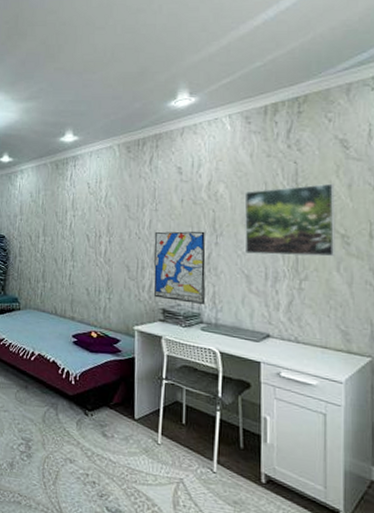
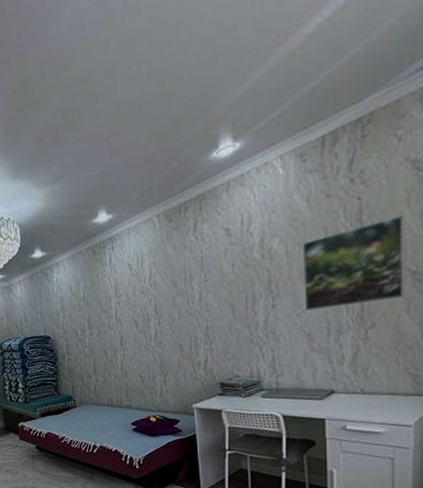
wall art: present [154,231,206,304] -> none [205,295,265,373]

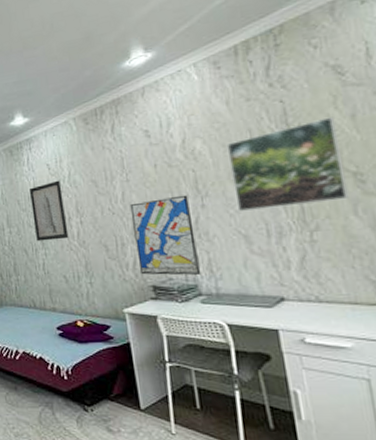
wall art: none [110,281,147,343] -> present [28,180,69,242]
wall art: none [205,295,265,373] -> present [129,194,202,276]

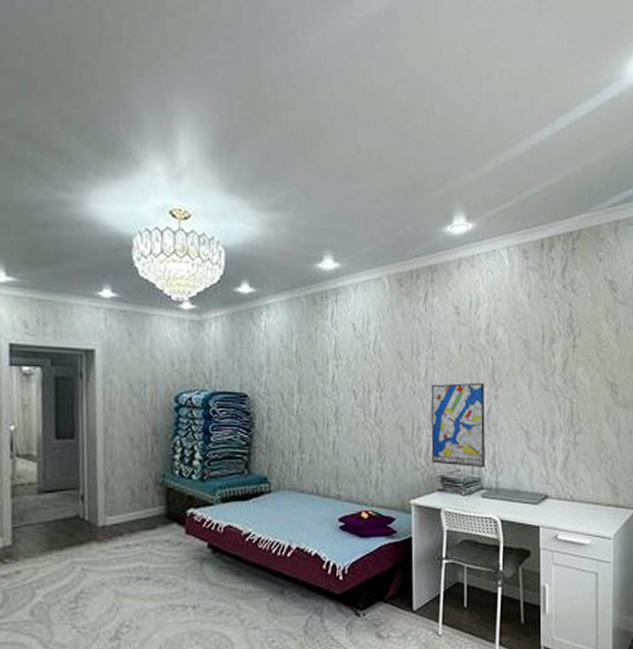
wall art: present [28,180,69,242] -> none [328,345,366,415]
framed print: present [226,116,349,211] -> none [522,328,606,408]

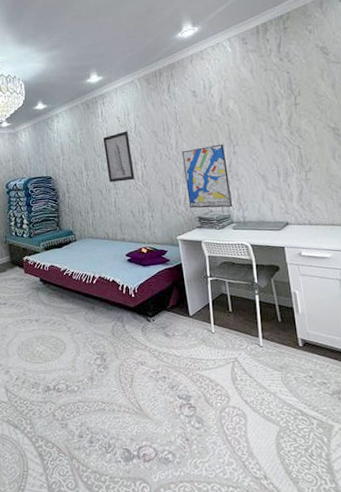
wall art: none [328,345,366,415] -> present [102,131,135,183]

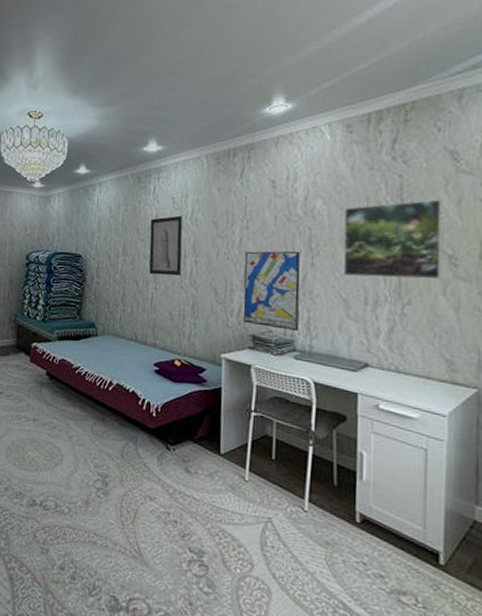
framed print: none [251,85,330,157] -> present [342,199,443,280]

